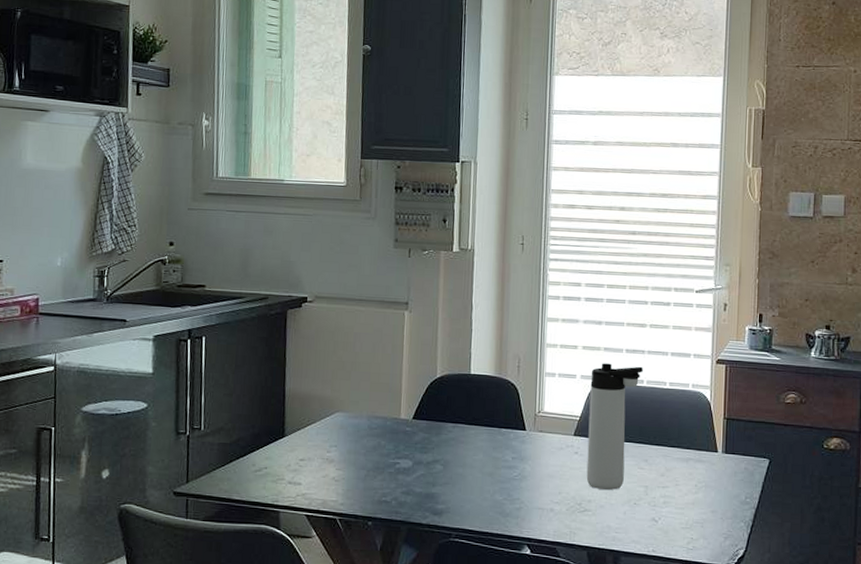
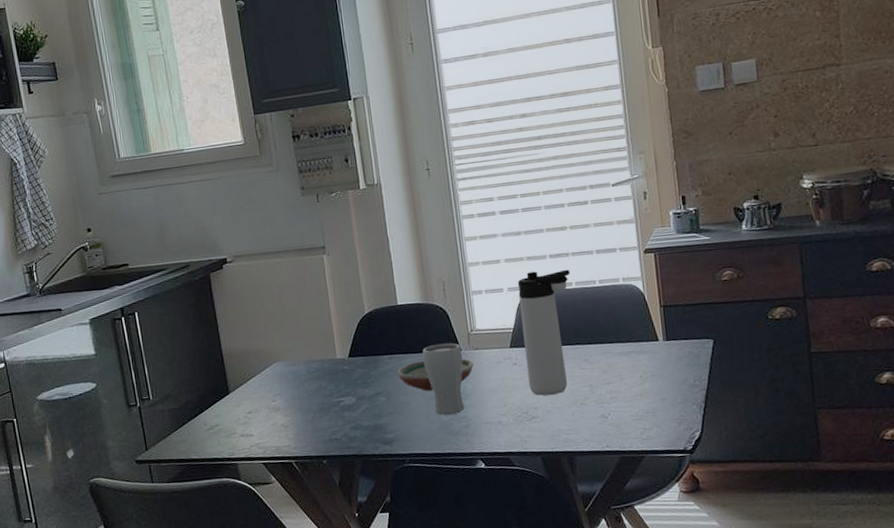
decorative bowl: none [458,434,536,467] -> present [396,359,474,392]
drinking glass: none [486,420,526,494] -> present [422,343,465,415]

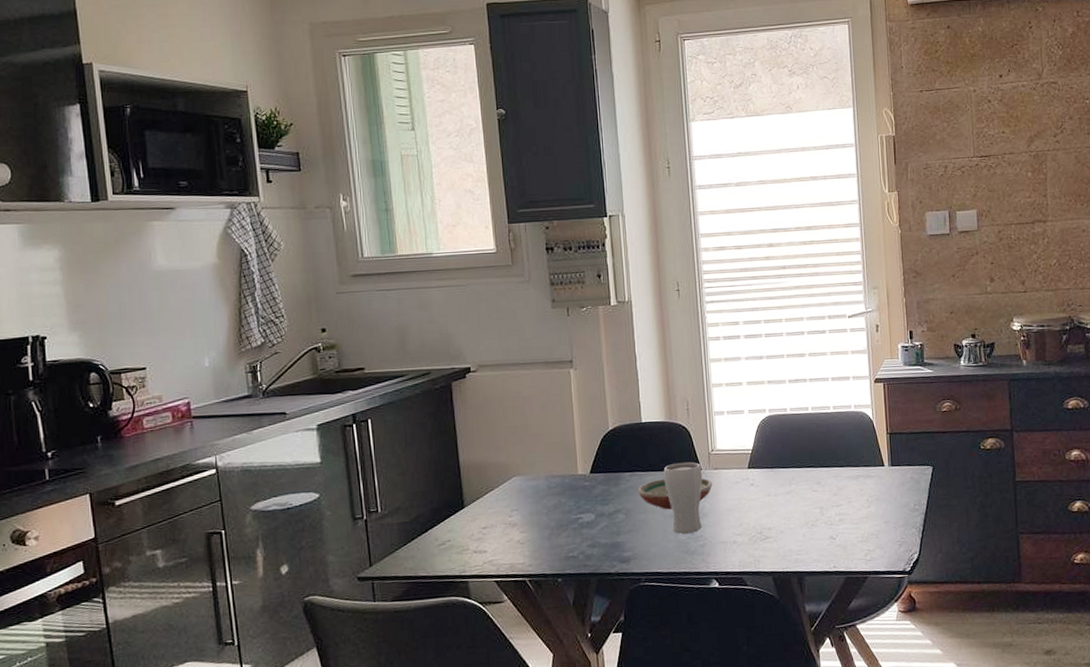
thermos bottle: present [517,269,571,396] -> none [757,394,808,516]

